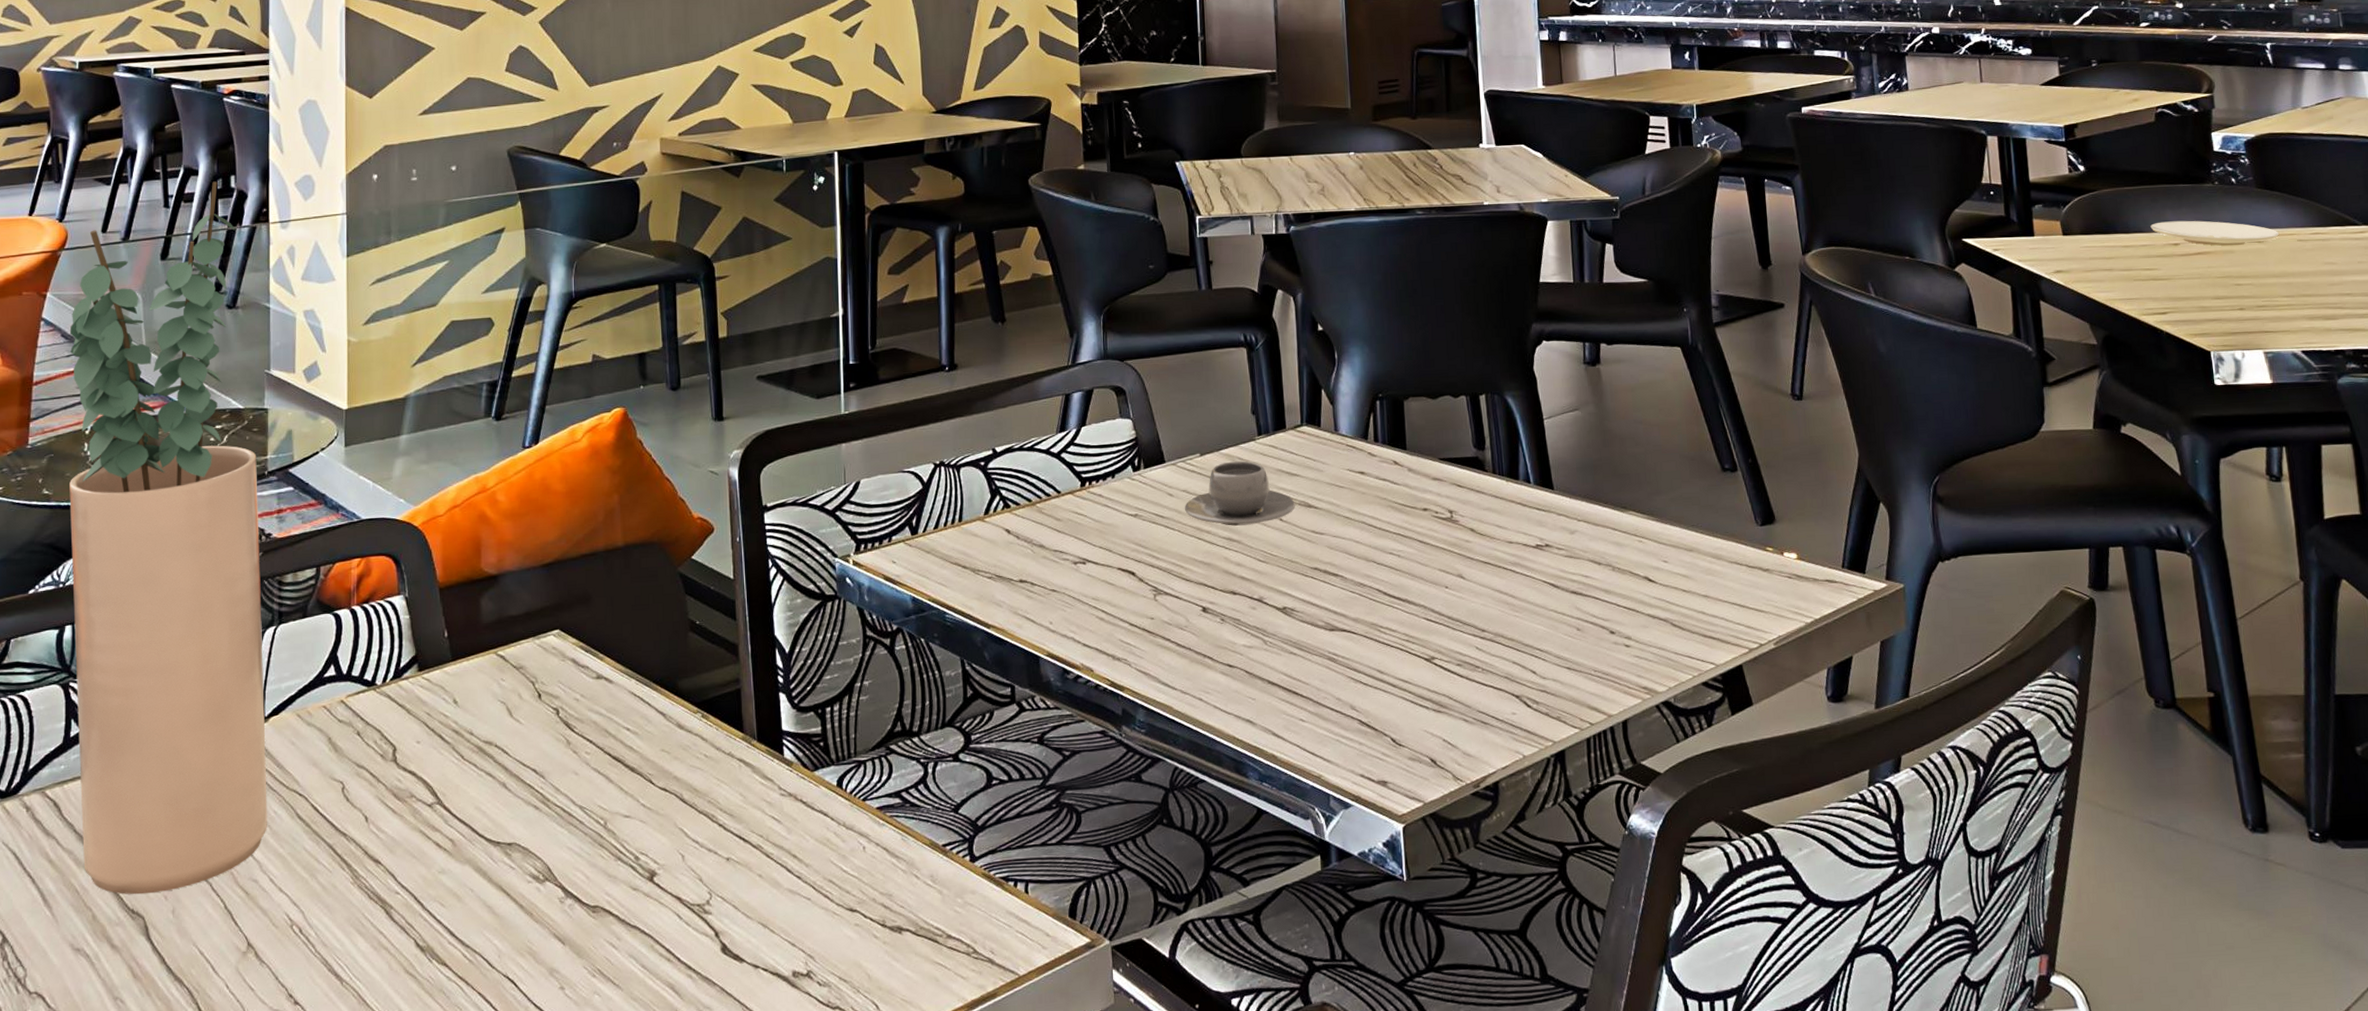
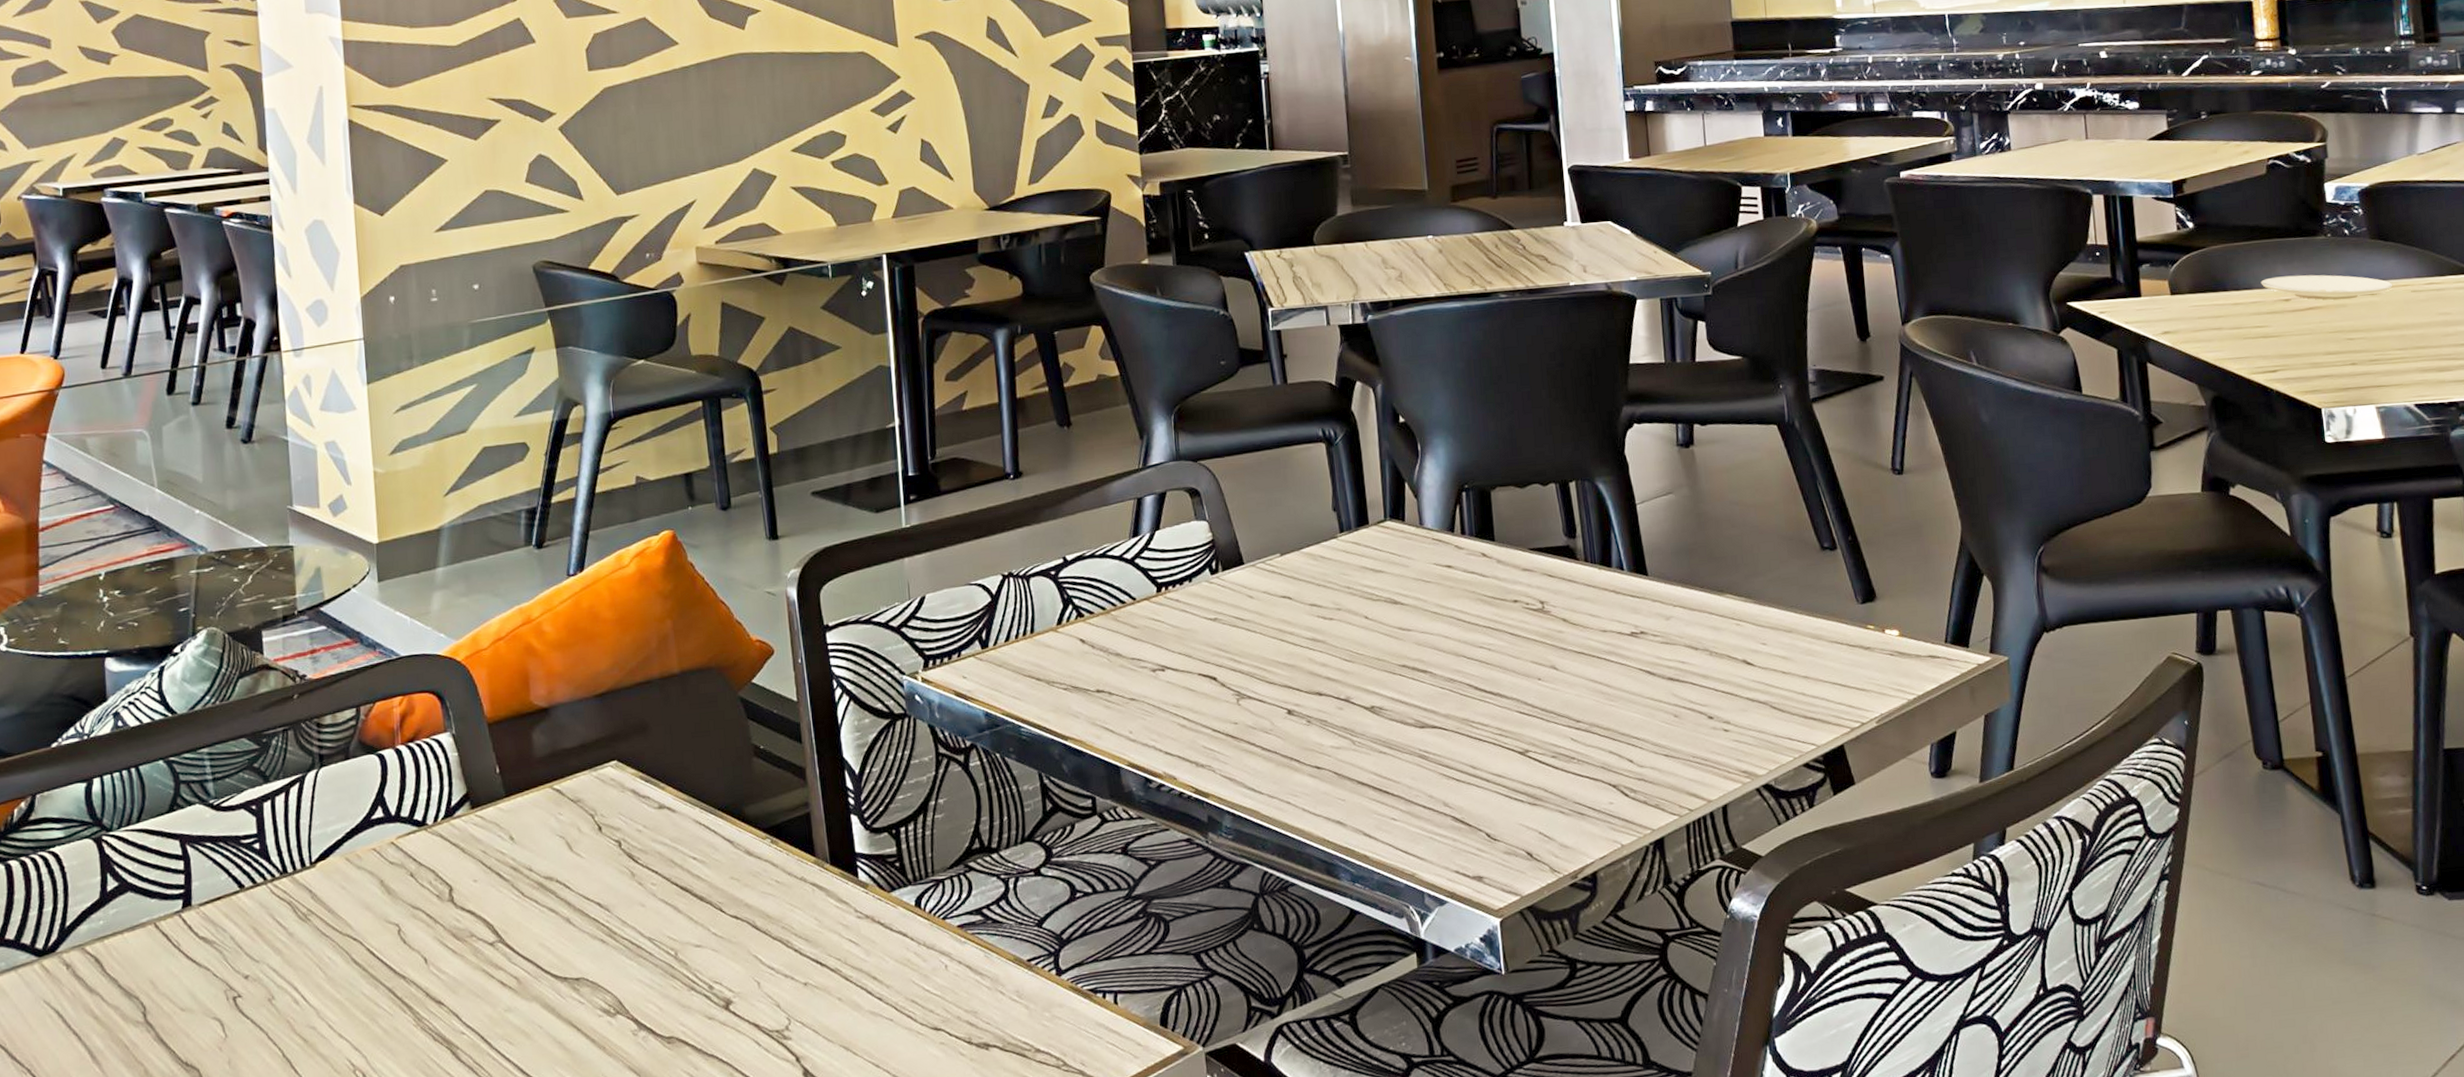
vase: present [69,181,267,895] -> none [74,310,322,1048]
teacup: present [1184,461,1295,526] -> none [1265,559,1381,626]

